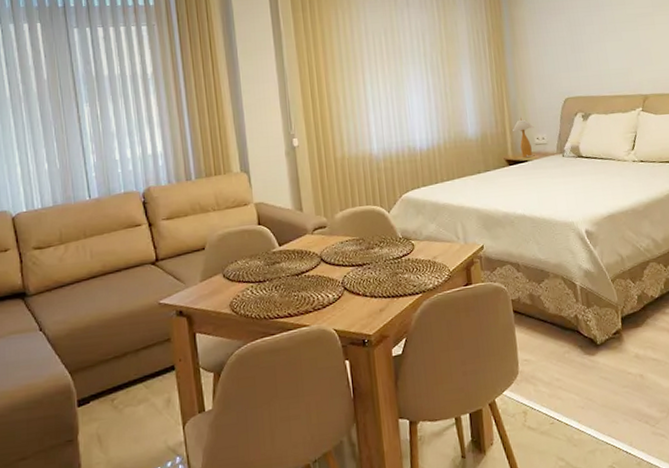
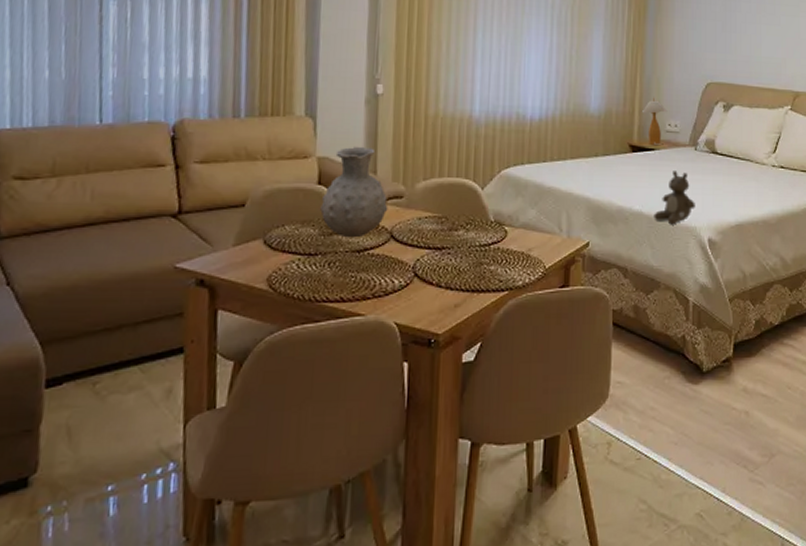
vase: none [263,190,316,265] -> present [320,146,388,238]
teddy bear: none [535,176,570,223] -> present [654,171,695,225]

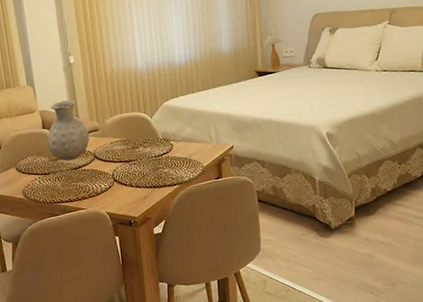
teddy bear: present [654,171,695,225] -> none [281,86,314,126]

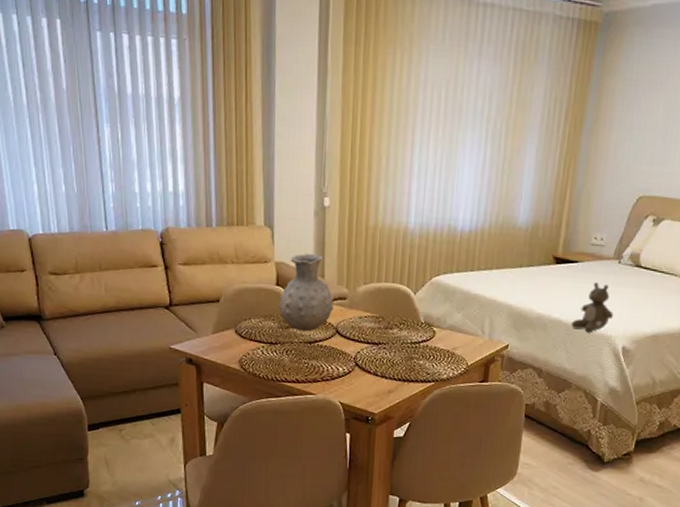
table lamp: present [262,33,284,69] -> none [568,211,595,258]
teddy bear: none [281,86,314,126] -> present [571,282,613,333]

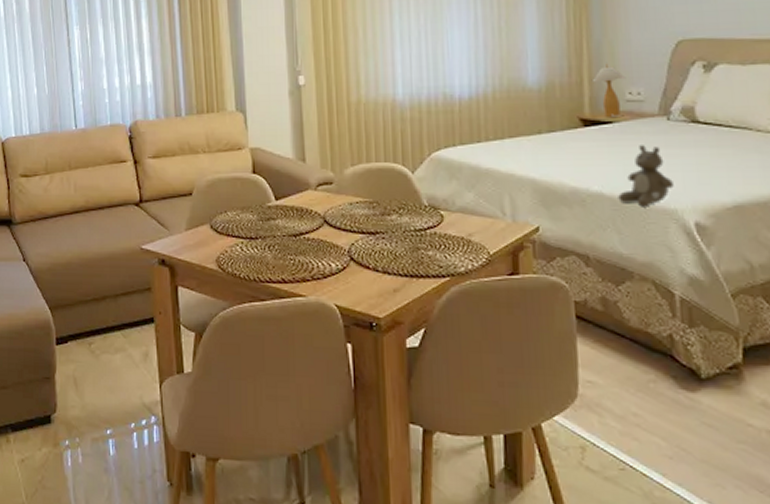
vase: present [279,253,334,332] -> none [257,136,319,223]
table lamp: none [568,211,595,258] -> present [591,63,626,117]

